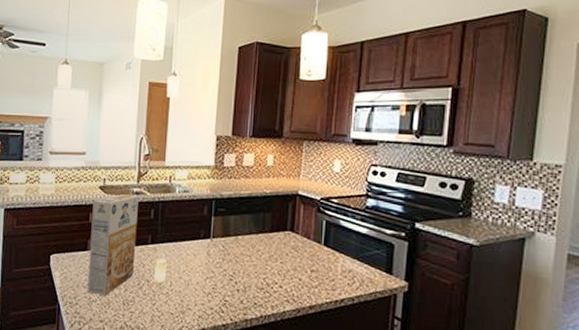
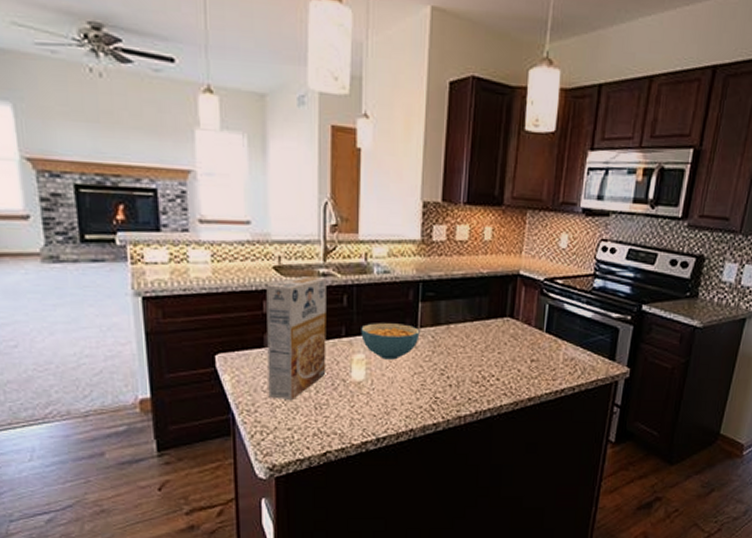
cereal bowl: none [163,233,212,265] -> present [361,323,420,360]

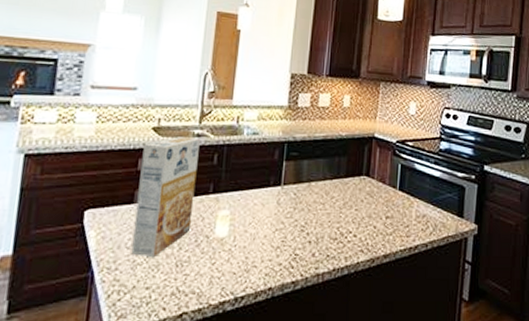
cereal bowl: present [361,323,420,360] -> none [227,180,283,216]

